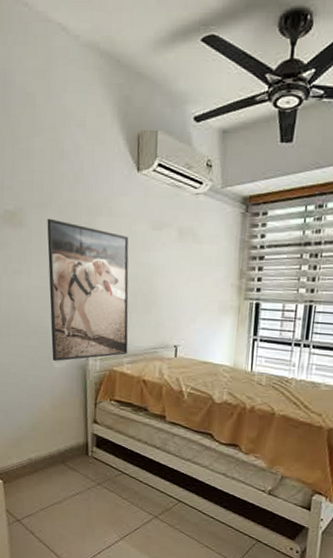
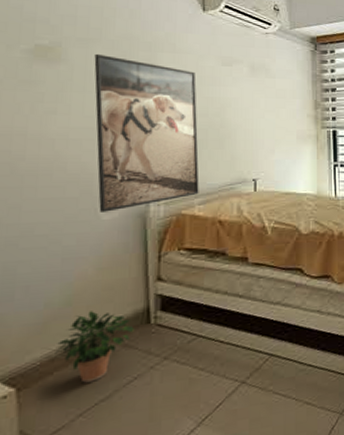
potted plant: none [25,437,78,489] -> present [55,311,136,383]

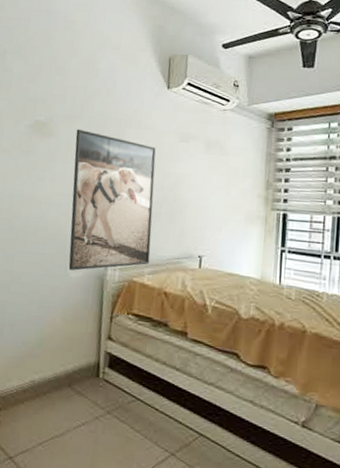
potted plant: present [55,311,136,383] -> none [27,355,87,418]

